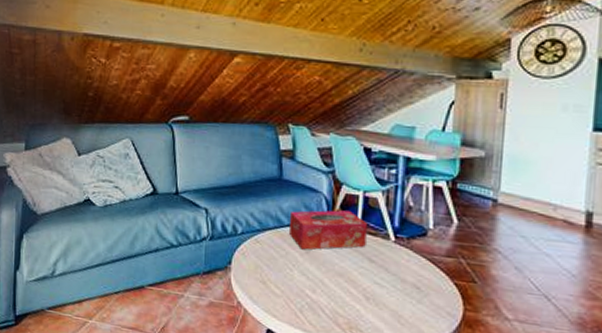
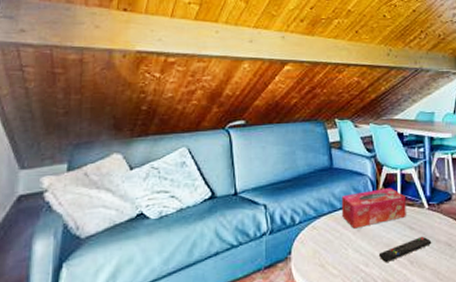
remote control: none [328,271,396,293] -> present [378,236,432,262]

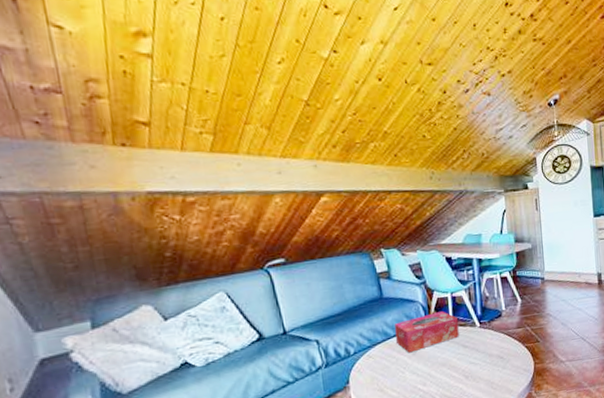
remote control: present [378,236,432,262] -> none [435,352,485,380]

